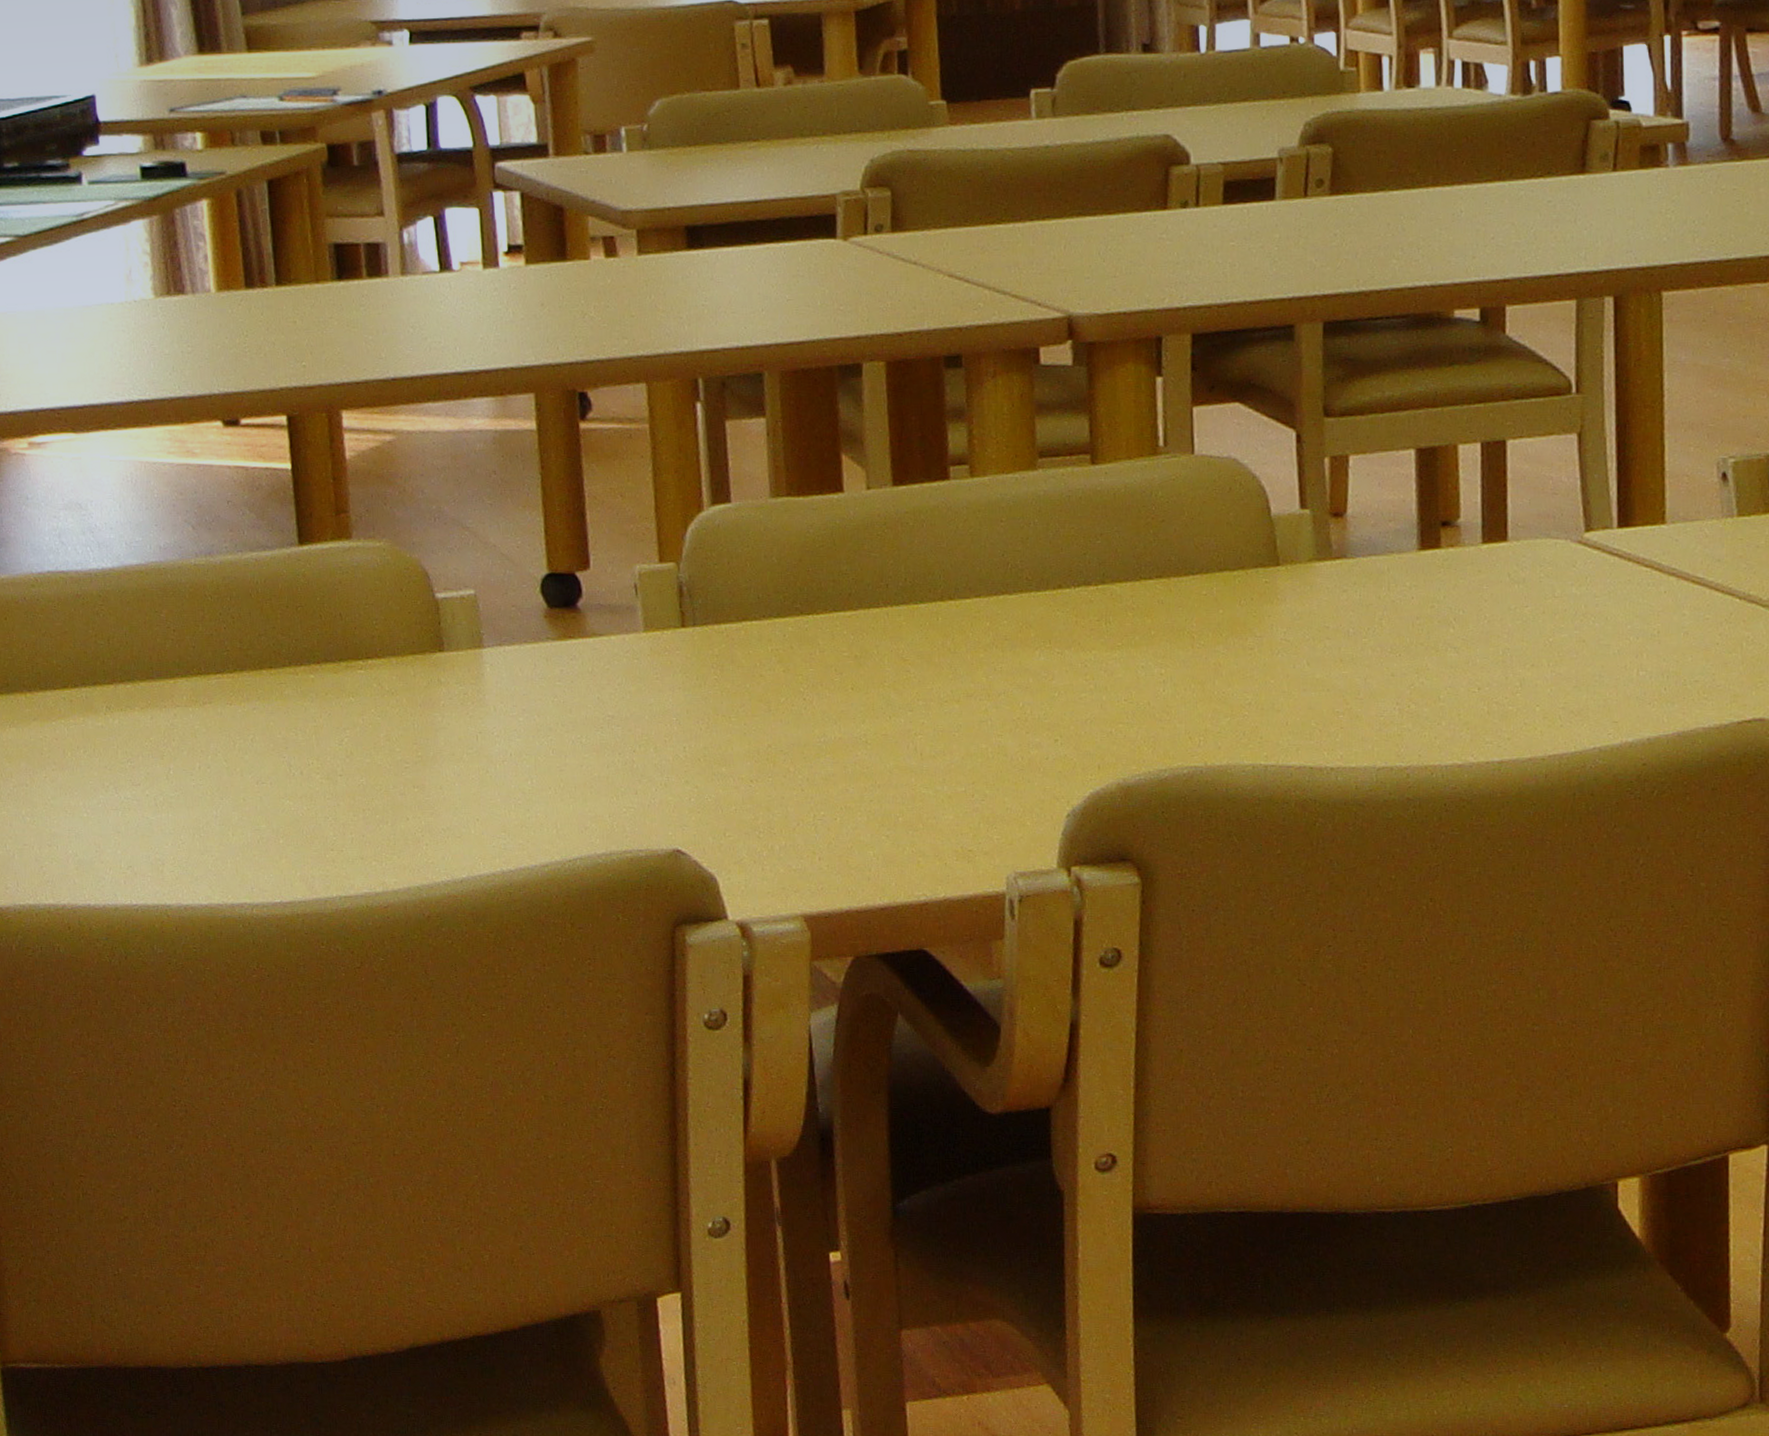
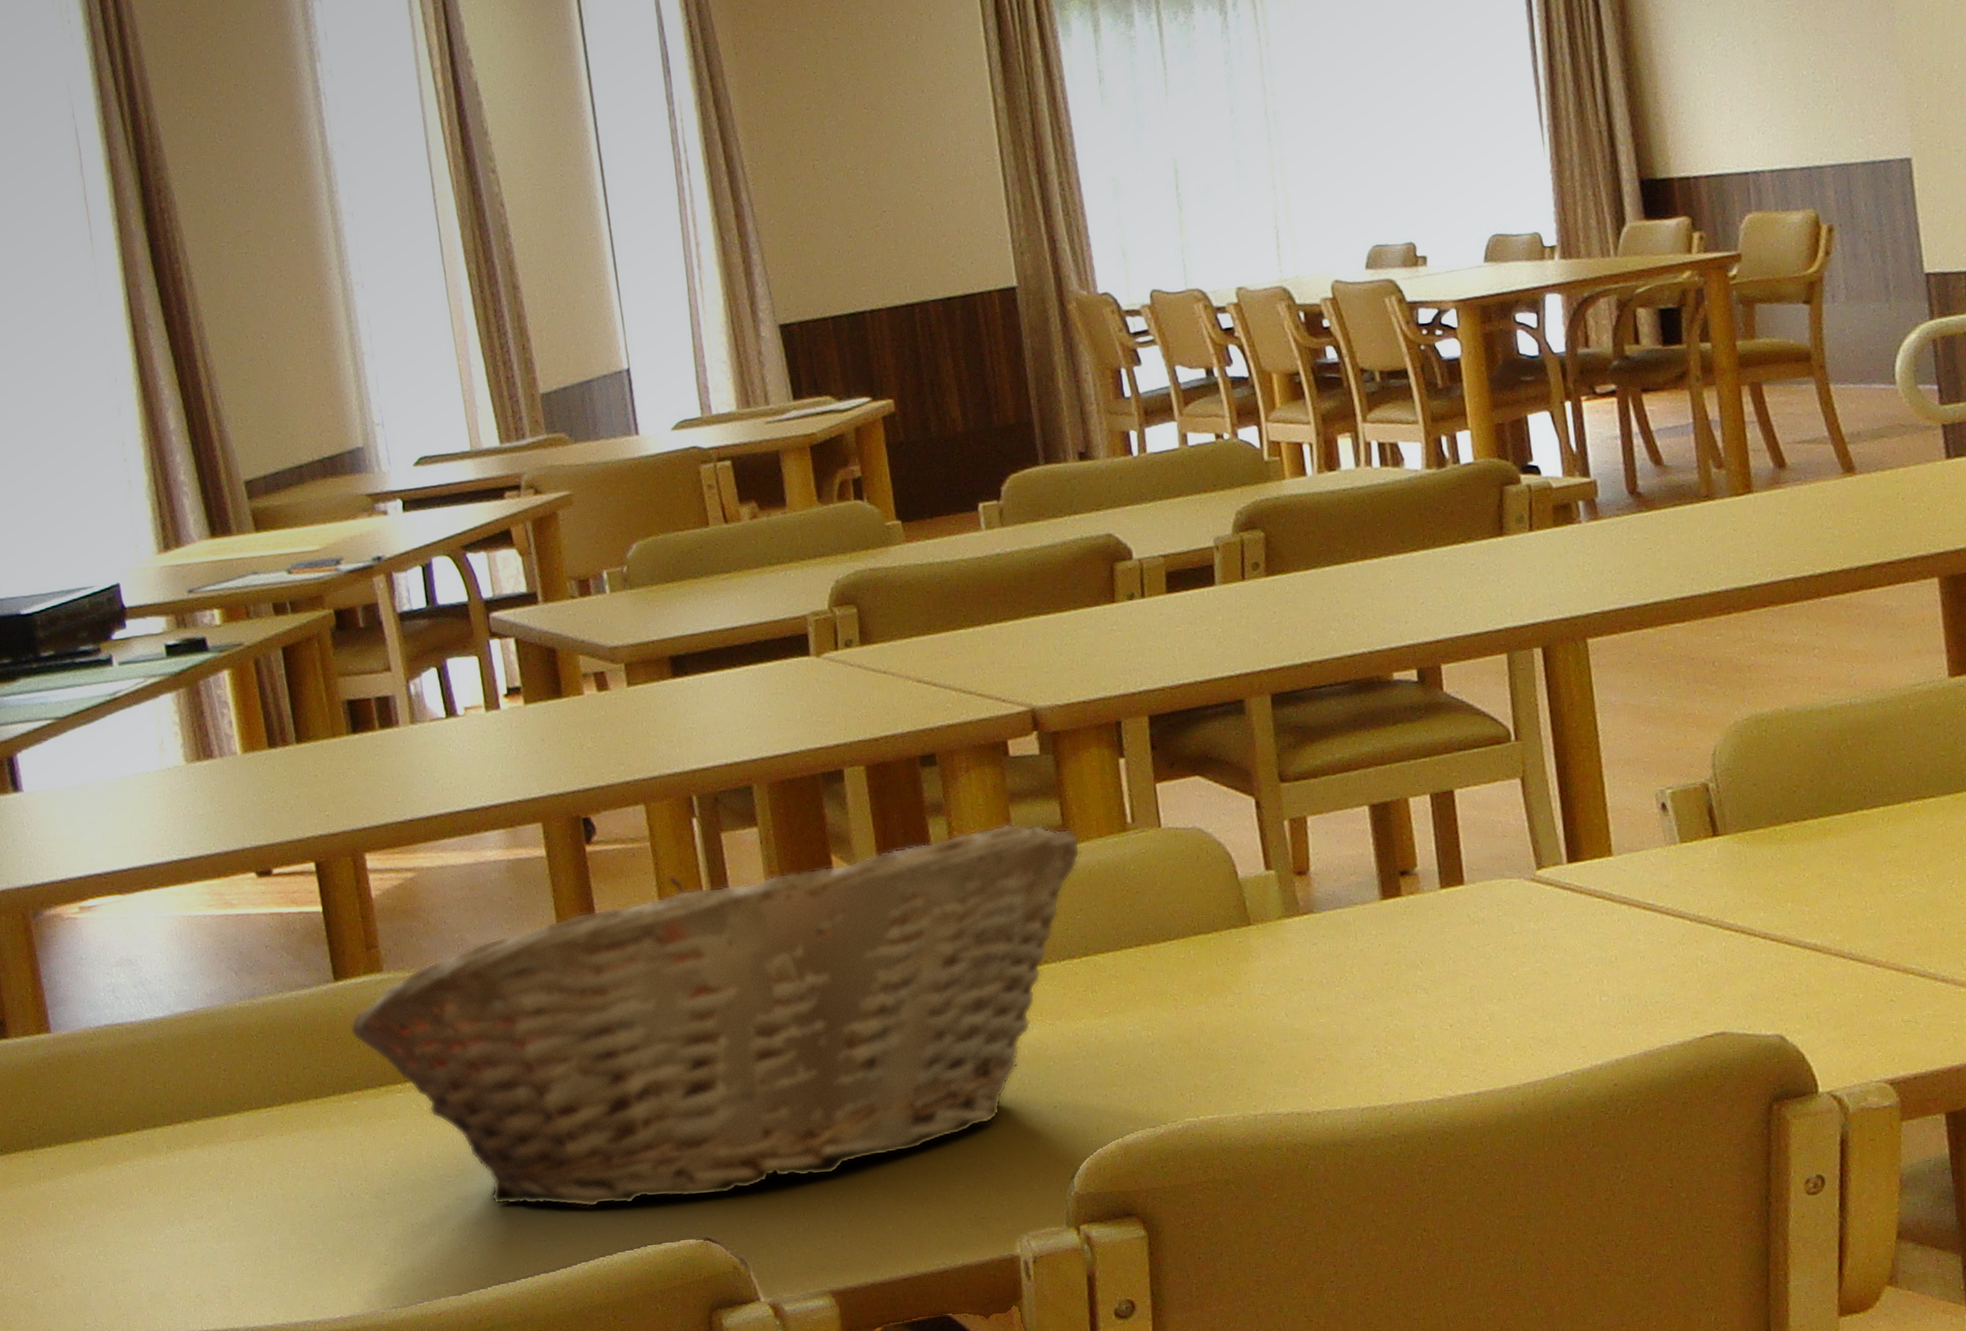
fruit basket: none [312,436,1107,807] -> present [350,823,1081,1208]

